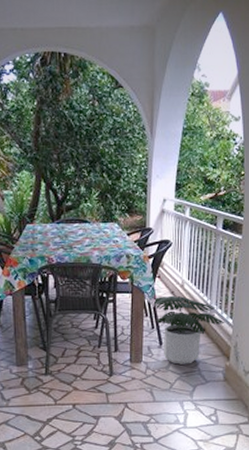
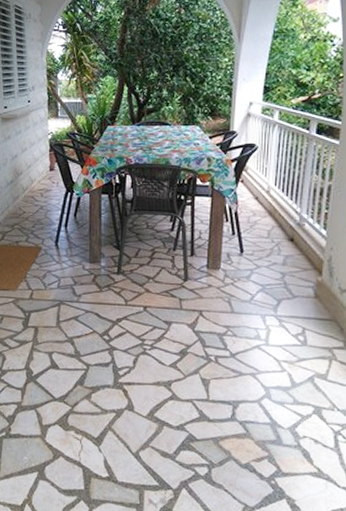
potted plant: present [152,295,225,365] -> none [233,201,317,276]

